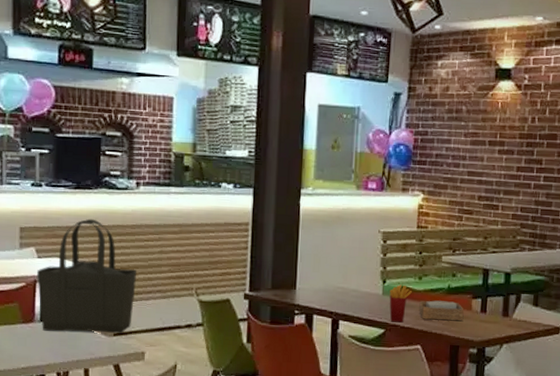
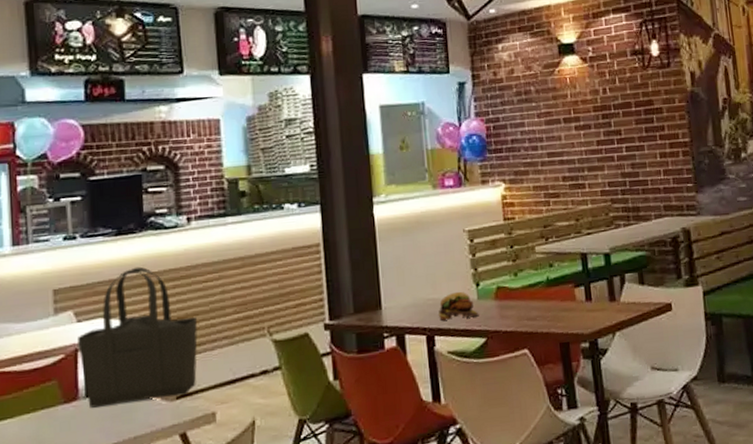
burger: none [345,285,382,310] -> present [438,291,479,321]
french fries: present [389,284,412,323] -> none [485,284,509,328]
napkin holder: present [419,300,464,322] -> none [519,294,569,319]

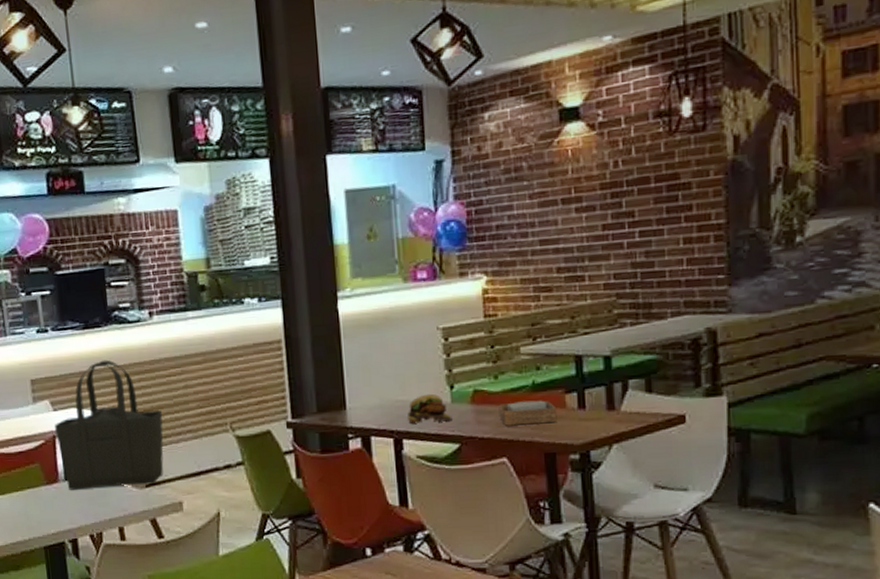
napkin holder: none [519,294,569,319] -> present [498,400,557,426]

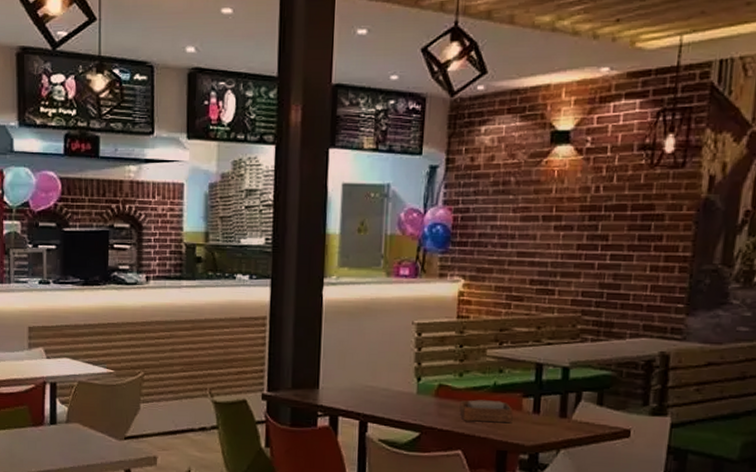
shopping bag: present [55,359,164,490] -> none [46,316,148,438]
burger: present [406,393,453,424] -> none [374,383,416,411]

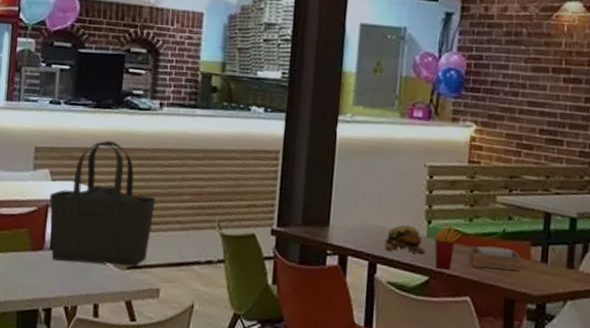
shopping bag: none [46,316,148,438] -> present [49,140,156,268]
burger: none [374,383,416,411] -> present [384,225,426,254]
french fries: none [424,382,451,425] -> present [434,226,461,270]

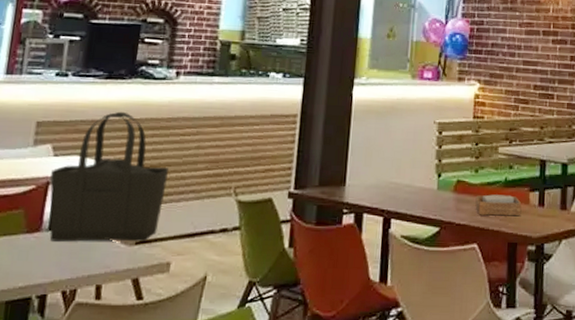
burger: present [384,225,426,254] -> none [397,179,436,206]
french fries: present [434,226,461,270] -> none [444,178,468,220]

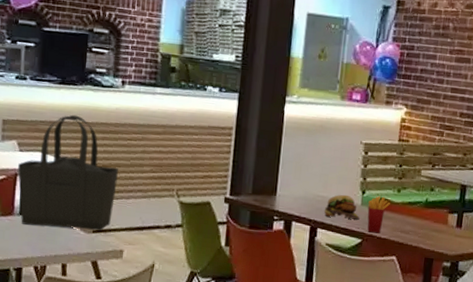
burger: none [397,179,436,206] -> present [324,194,360,220]
french fries: none [444,178,468,220] -> present [367,196,390,233]
napkin holder: present [475,194,522,217] -> none [396,213,440,235]

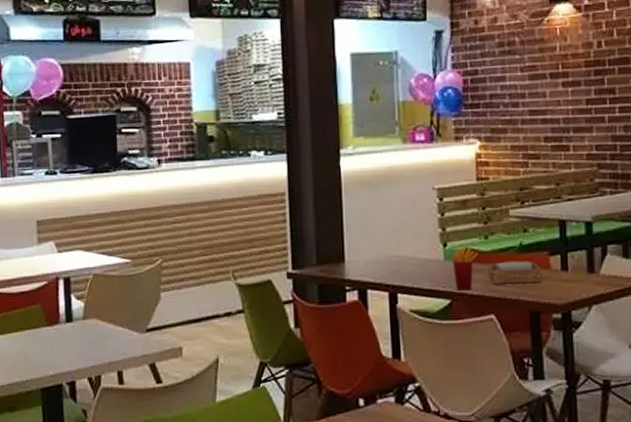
shopping bag: present [18,114,119,231] -> none [58,204,167,332]
burger: present [324,194,360,220] -> none [402,250,445,279]
napkin holder: none [396,213,440,235] -> present [488,261,542,284]

